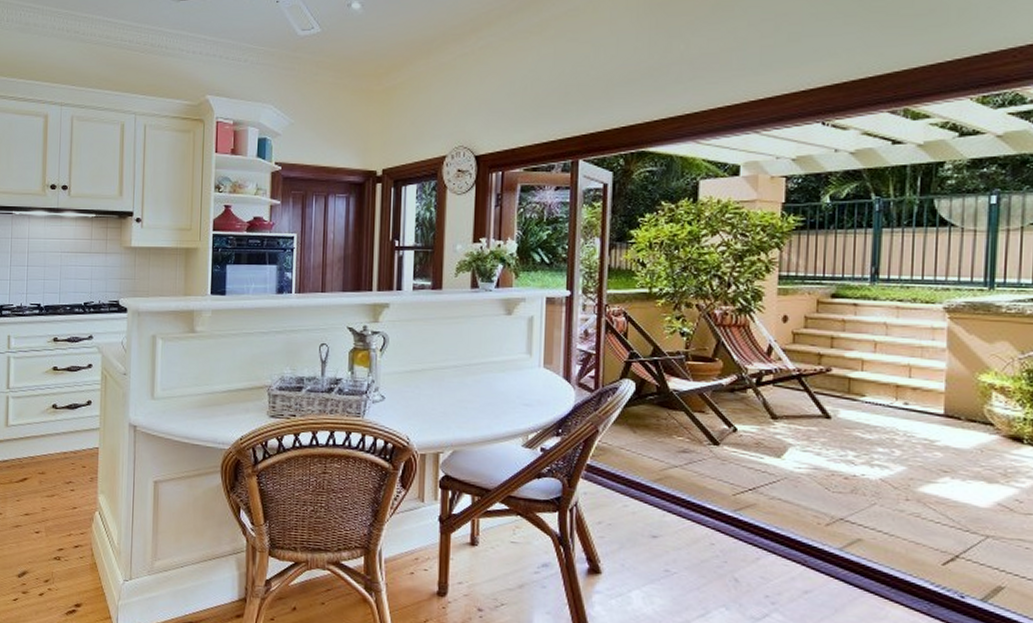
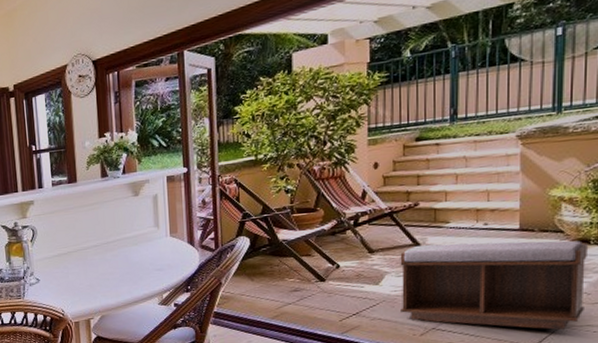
bench: none [804,417,1020,540] -> present [400,240,588,330]

